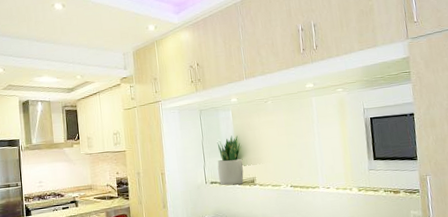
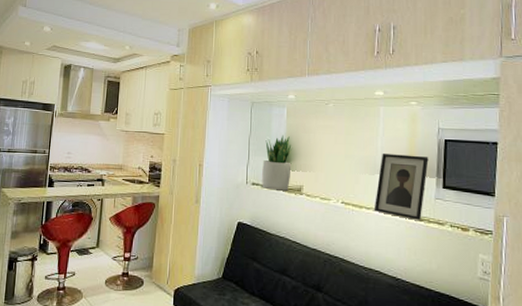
picture frame: none [318,135,360,191] -> present [373,154,429,220]

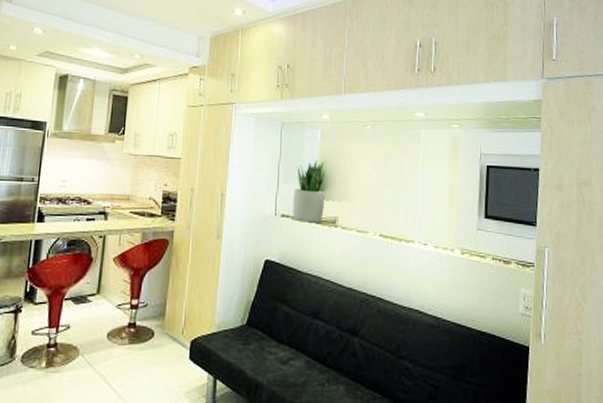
picture frame: present [373,154,429,220] -> none [413,181,471,253]

